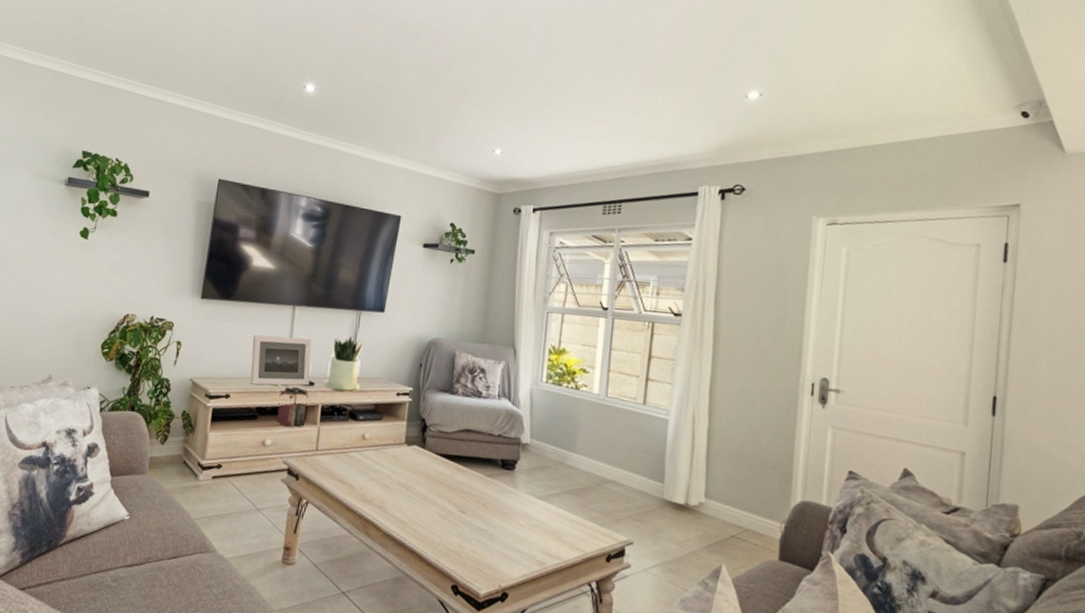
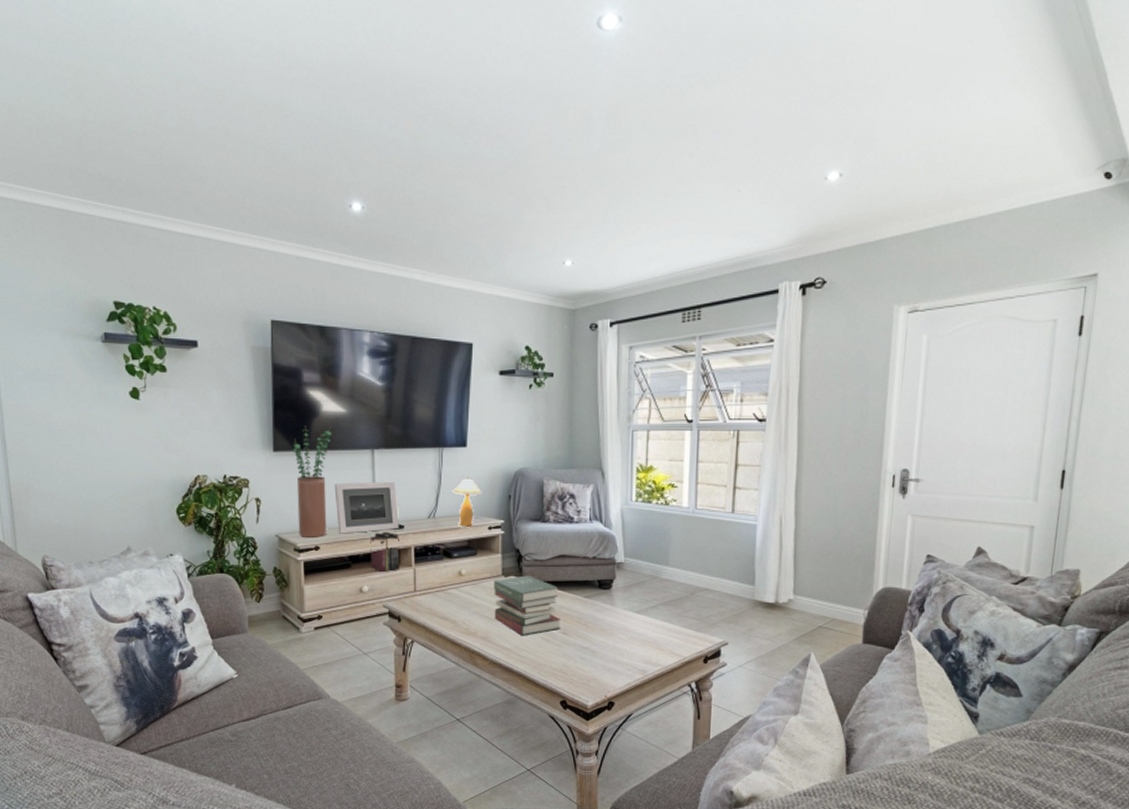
vase: none [212,277,259,386] -> present [293,425,332,539]
planter: present [324,336,363,391] -> none [414,475,450,530]
table lamp: none [367,341,393,391] -> present [454,477,481,527]
books: none [392,446,461,510] -> present [494,575,560,636]

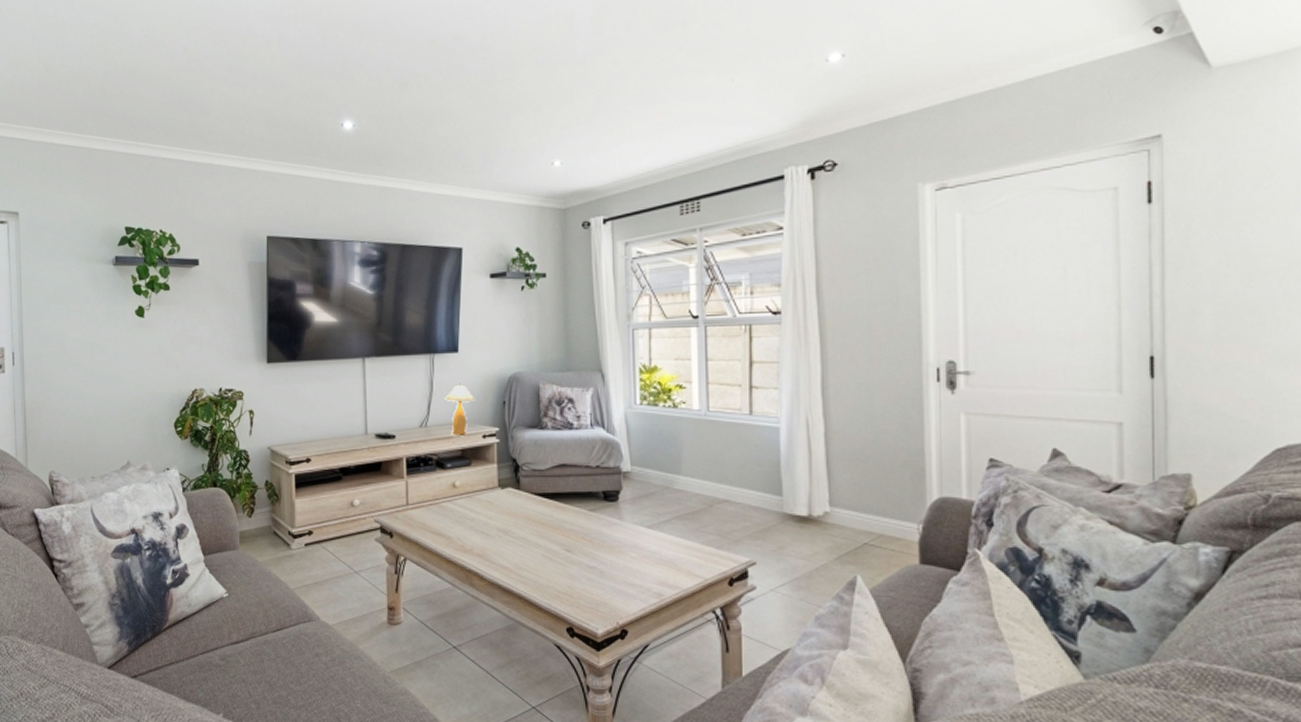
vase: present [293,425,332,539] -> none [285,336,324,451]
picture frame: present [334,481,399,534] -> none [325,390,390,445]
books: present [370,531,400,572] -> none [361,441,391,484]
books: present [494,575,560,636] -> none [490,487,563,554]

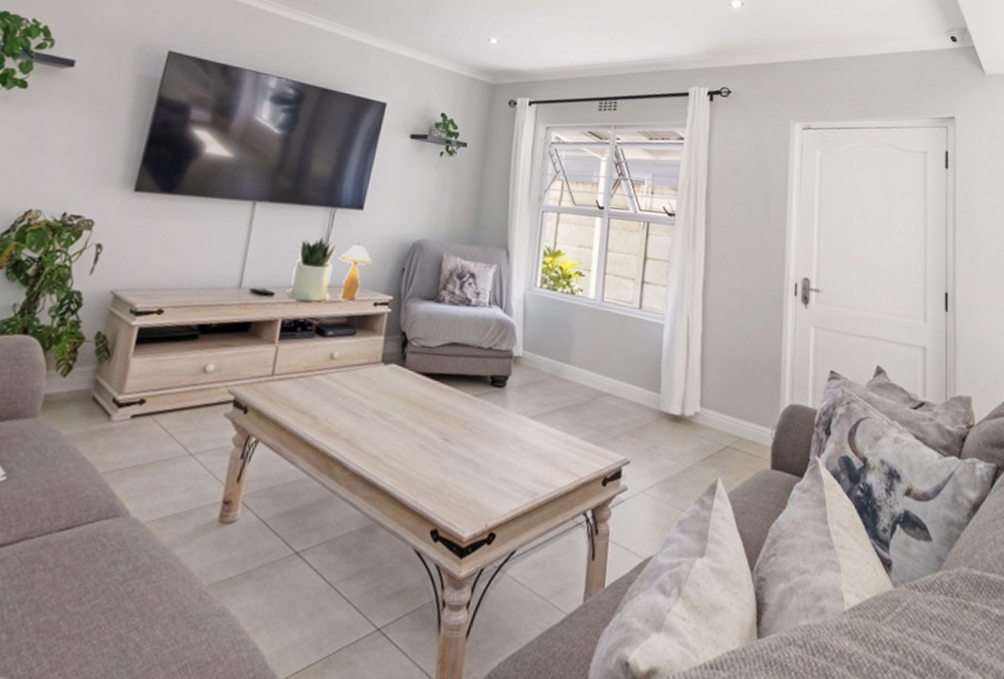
planter: none [405,382,442,440] -> present [286,237,336,302]

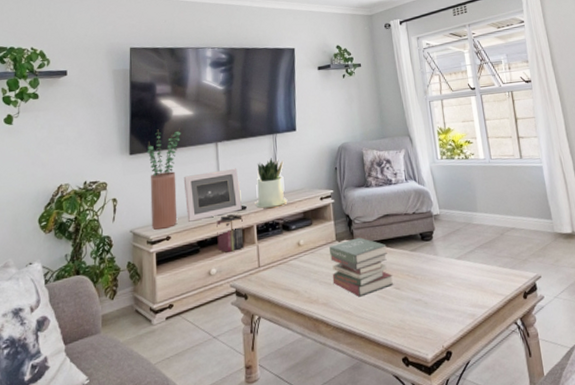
vase: none [140,166,211,299] -> present [147,128,181,230]
picture frame: none [191,235,274,297] -> present [183,168,242,222]
books: none [223,297,266,348] -> present [216,213,244,252]
table lamp: present [339,243,372,301] -> none [288,156,311,201]
books: none [364,364,445,441] -> present [329,237,393,297]

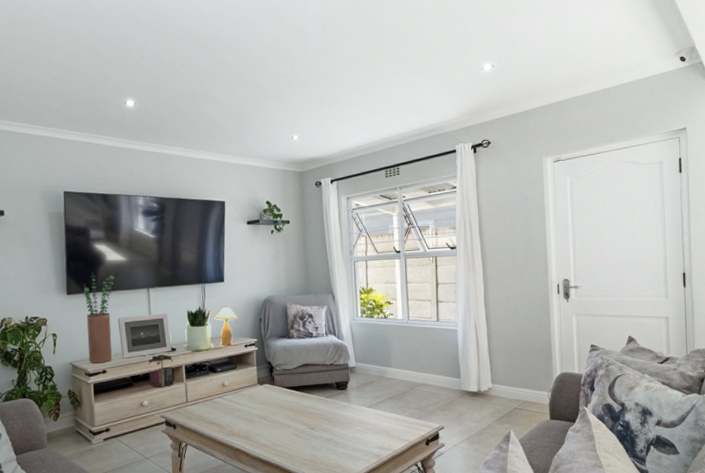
table lamp: none [288,156,311,201] -> present [215,306,237,346]
books: present [329,237,393,297] -> none [252,382,308,434]

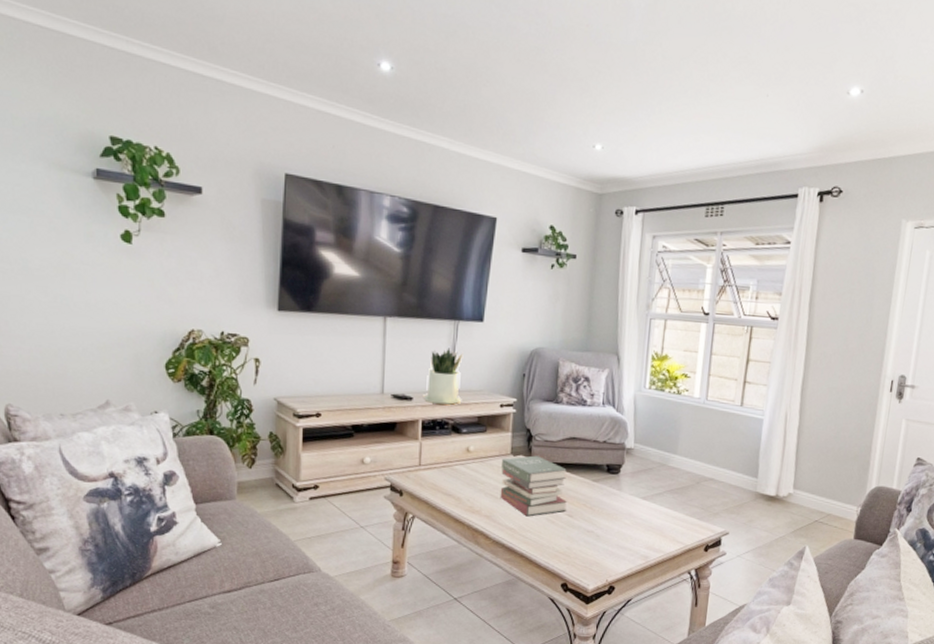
vase: present [83,272,115,364] -> none [299,286,343,405]
picture frame: present [117,313,172,359] -> none [341,349,408,402]
books: present [148,354,174,388] -> none [375,401,407,444]
table lamp: present [215,306,237,346] -> none [467,352,495,403]
books: none [252,382,308,434] -> present [500,455,567,517]

